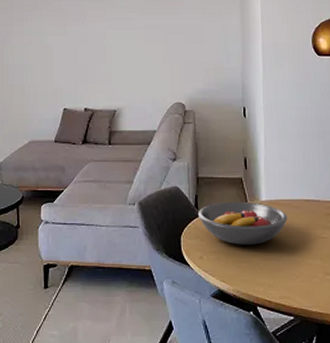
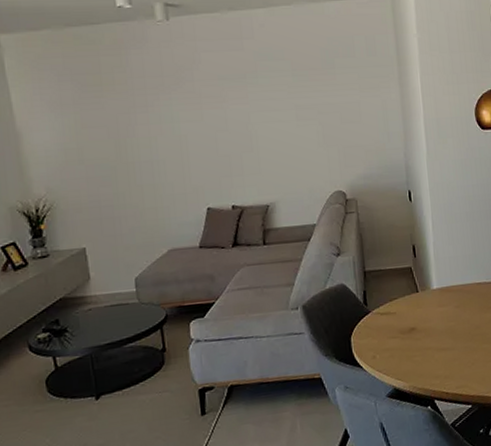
fruit bowl: present [198,201,288,245] -> none [367,291,461,339]

